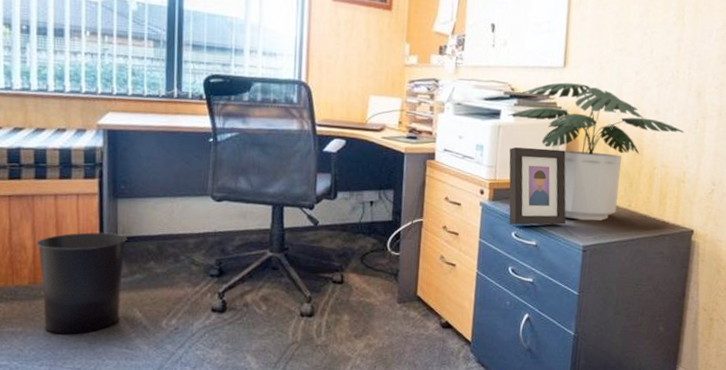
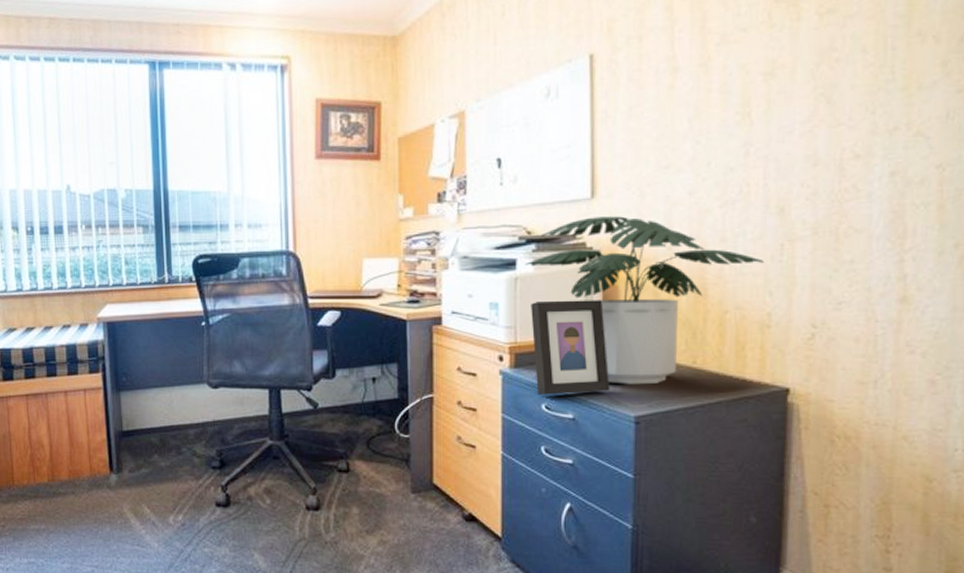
waste bin: present [37,232,128,334] -> none [52,426,132,531]

